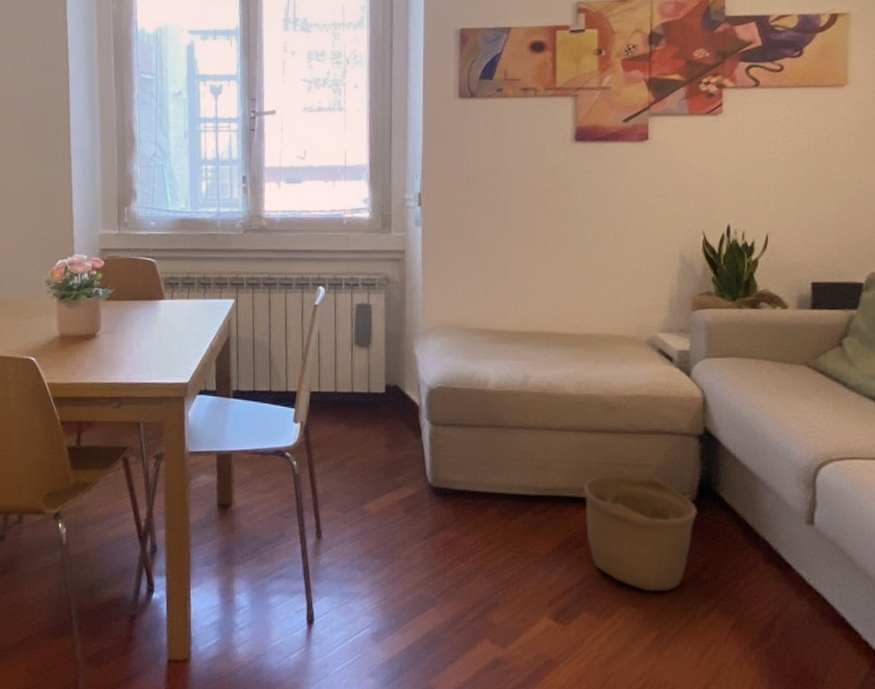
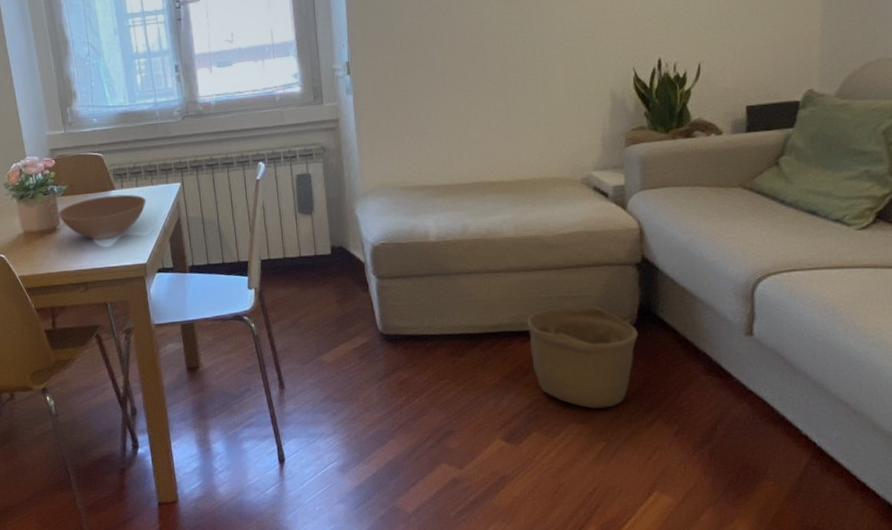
bowl: none [100,305,196,352] -> present [58,194,146,240]

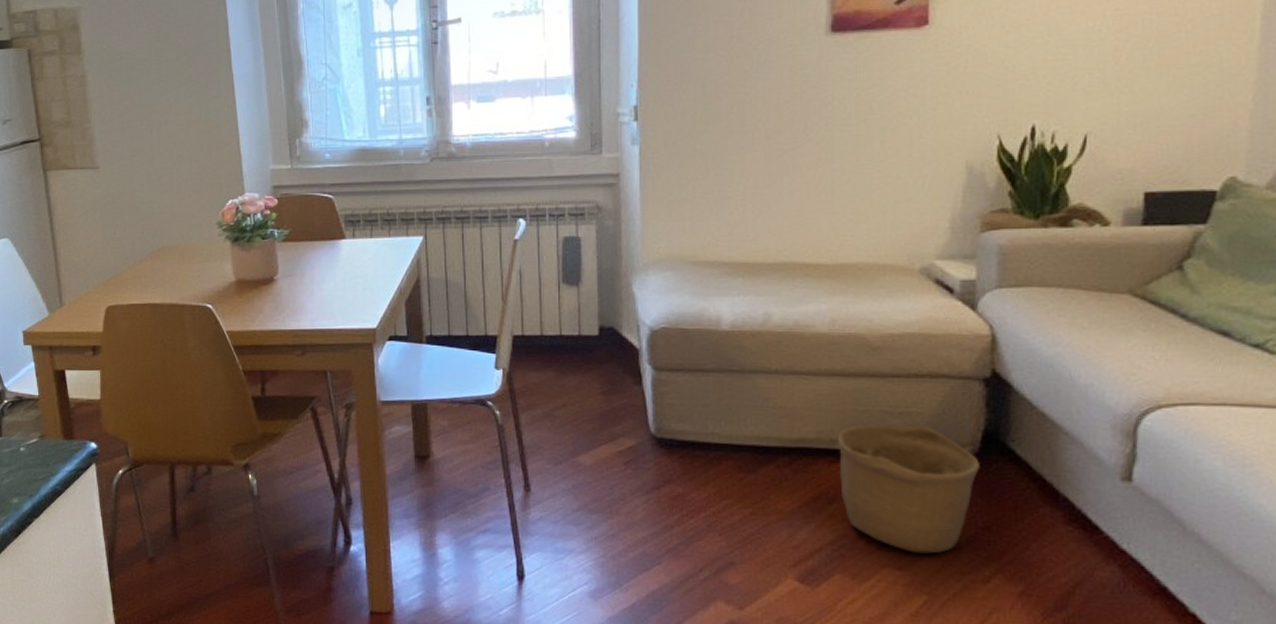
bowl: present [58,194,146,240] -> none [277,245,381,296]

